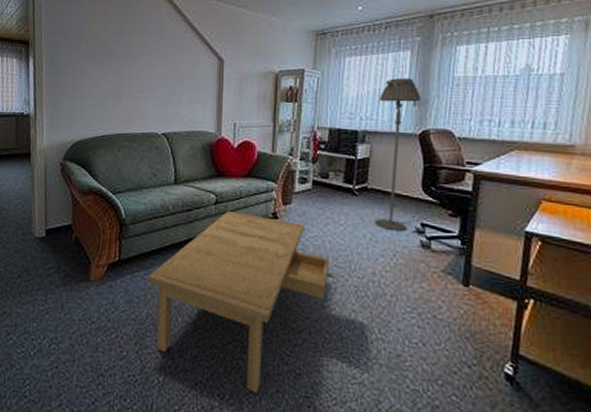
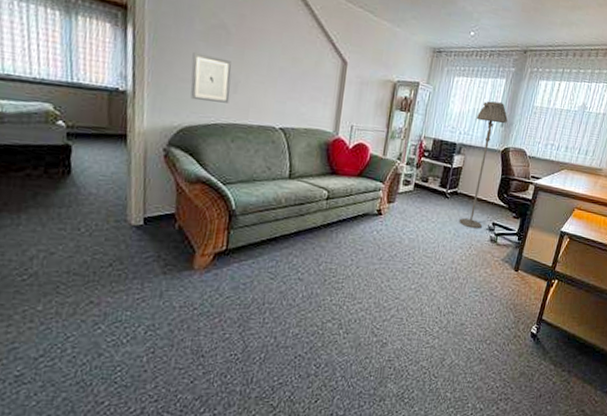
wall art: none [80,72,115,116] -> present [190,52,232,103]
coffee table: present [148,210,332,393] -> none [255,206,421,361]

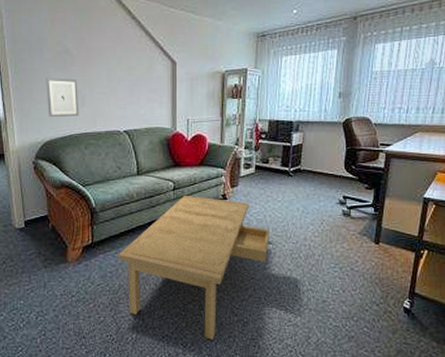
coffee table: none [255,206,421,361] -> present [118,195,272,340]
floor lamp: present [459,101,508,229] -> none [306,74,345,204]

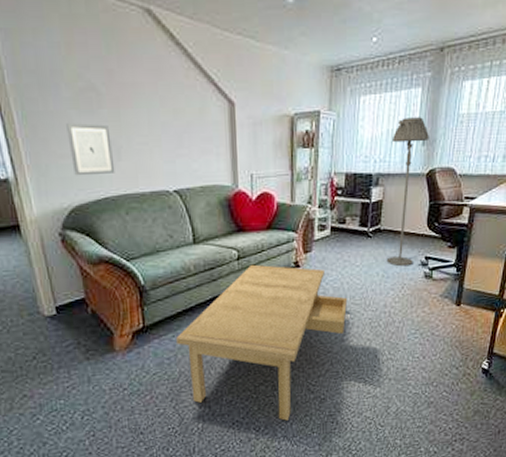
floor lamp: none [306,74,345,204] -> present [386,117,429,267]

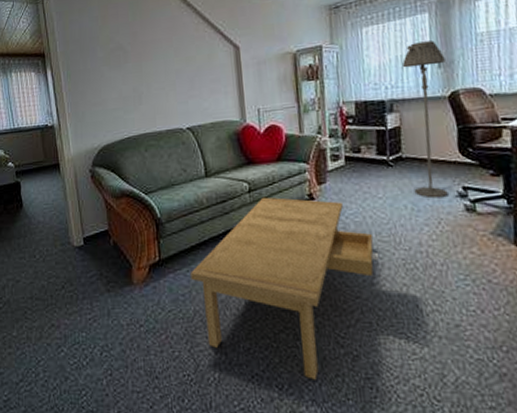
wall art: present [66,123,115,176] -> none [100,75,137,120]

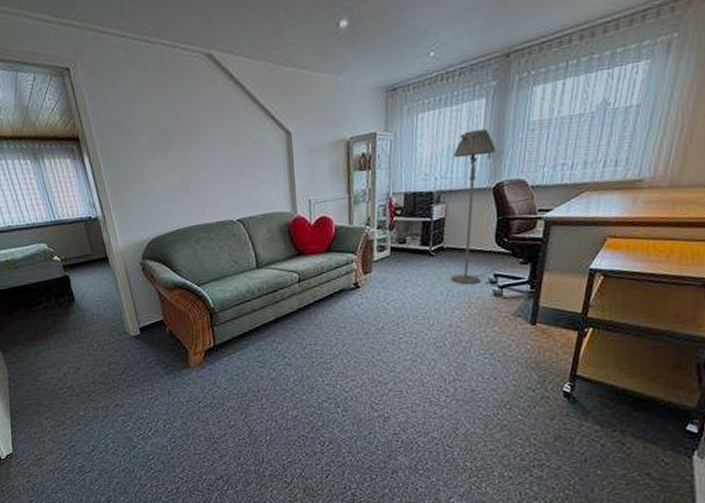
coffee table: present [191,197,378,380] -> none [244,286,413,437]

